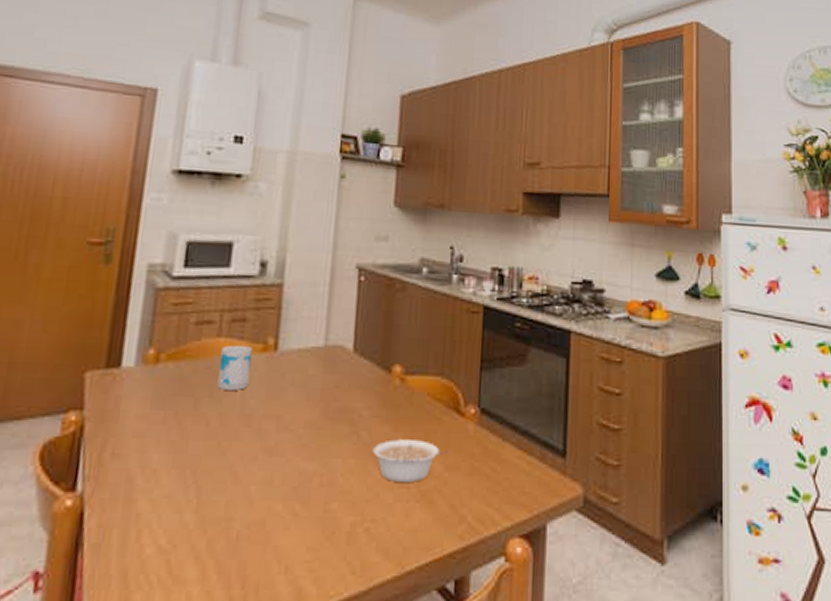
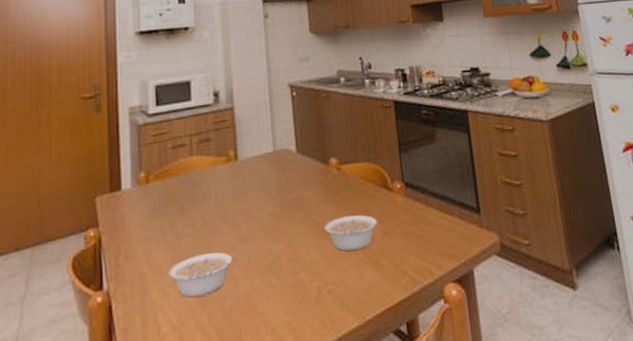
legume: none [165,461,262,516] -> present [169,252,241,298]
mug: present [217,345,253,390] -> none [195,159,220,197]

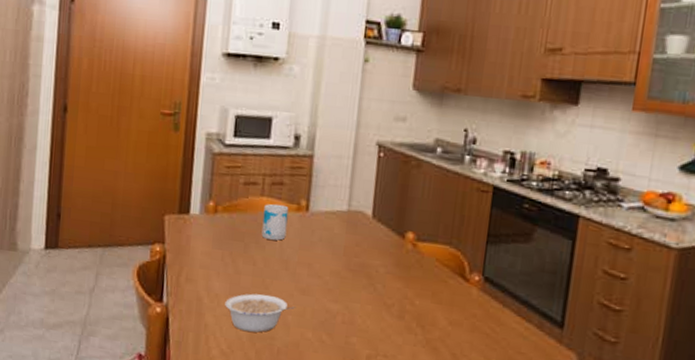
mug: none [195,159,220,197] -> present [261,203,289,241]
legume: present [324,215,385,251] -> none [386,294,454,331]

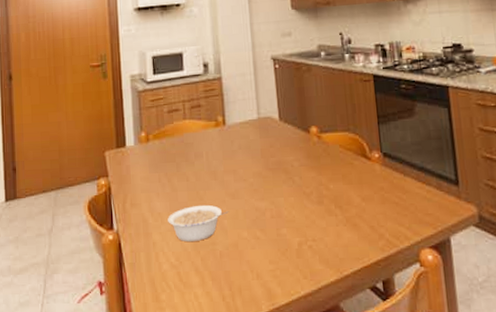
mug: present [261,203,289,241] -> none [188,123,210,156]

